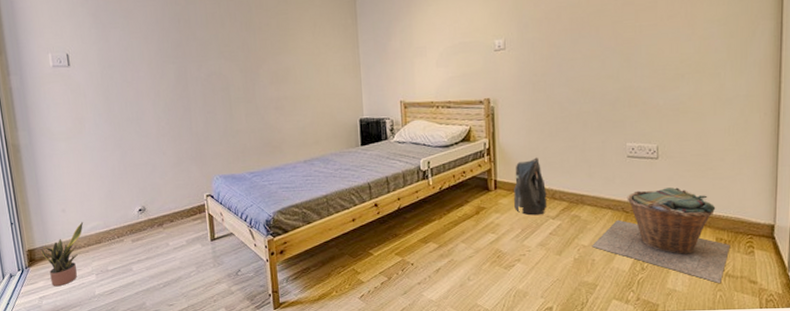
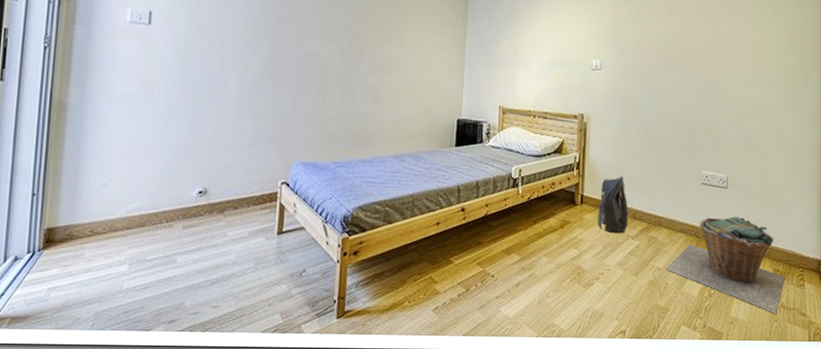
potted plant: present [41,222,84,287] -> none [64,200,127,276]

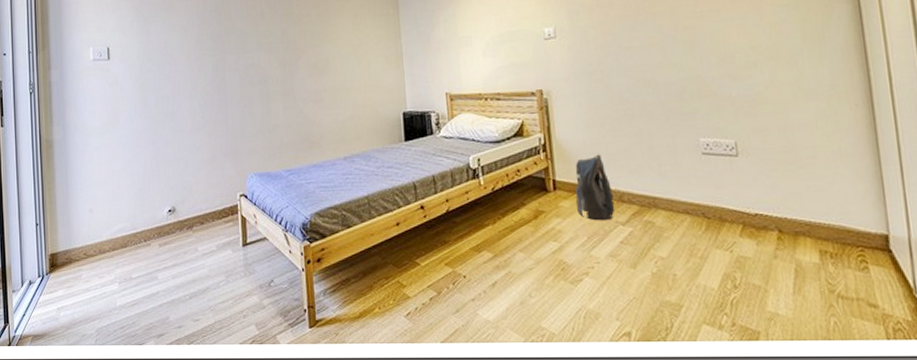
laundry basket: present [666,217,785,314] -> none [671,189,839,306]

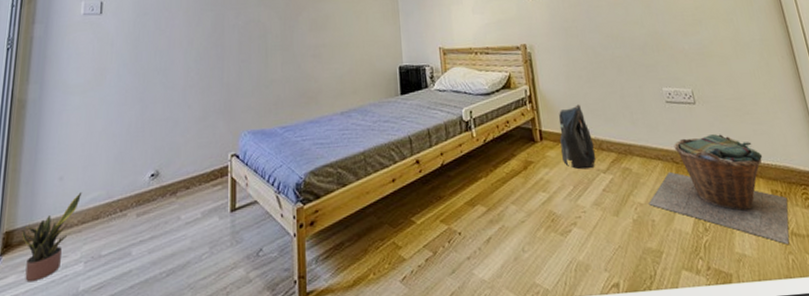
potted plant: none [64,223,110,296] -> present [22,192,82,282]
laundry basket: none [671,189,839,306] -> present [648,134,790,244]

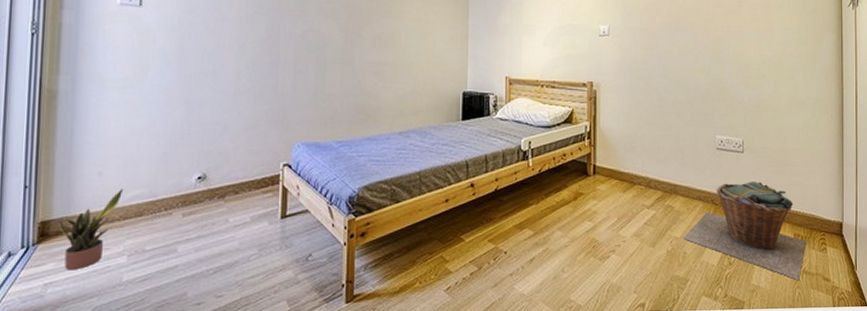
backpack: present [559,104,597,170] -> none [612,144,643,204]

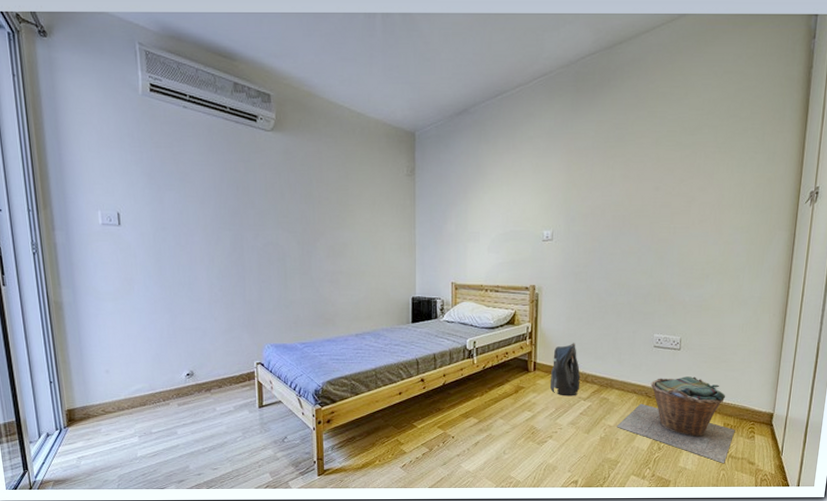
potted plant: present [59,189,124,271] -> none [81,384,128,448]
backpack: none [612,144,643,204] -> present [550,343,581,396]

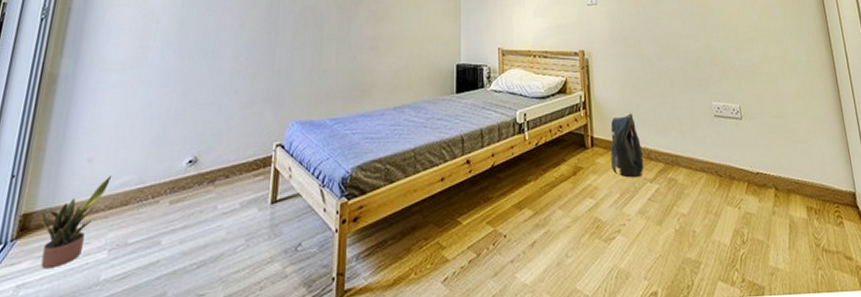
potted plant: none [81,384,128,448] -> present [41,176,112,269]
laundry basket: present [617,377,736,463] -> none [691,150,821,259]

